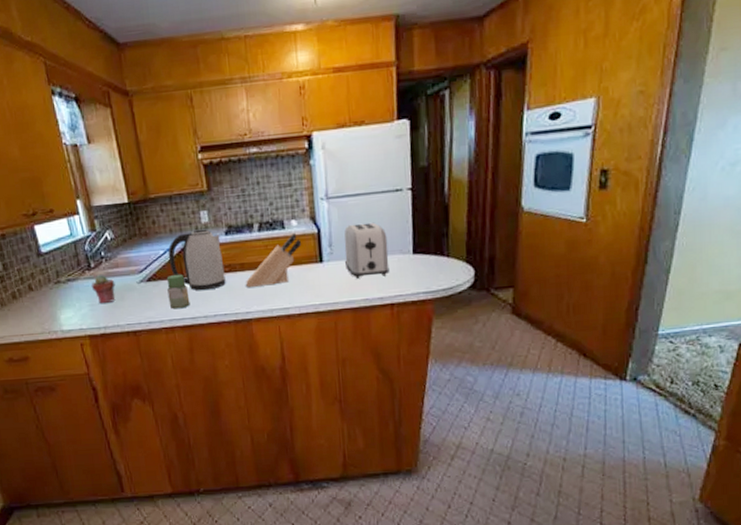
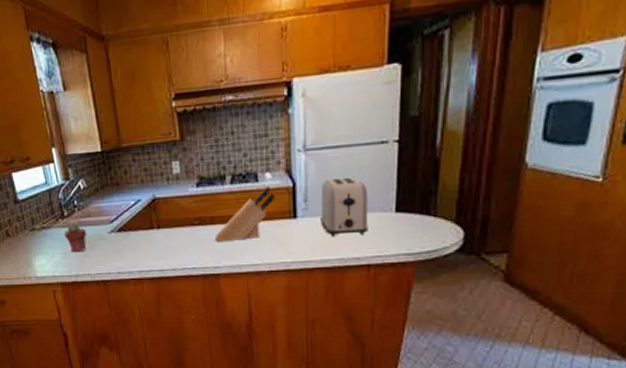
jar: present [166,273,190,309] -> none [136,225,159,261]
kettle: present [167,229,226,291] -> none [138,180,195,243]

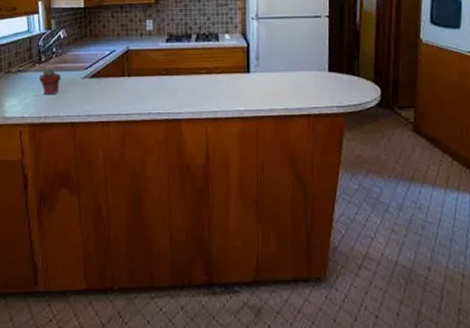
knife block: present [216,185,276,241] -> none [180,44,233,90]
toaster: present [320,177,368,236] -> none [269,42,308,89]

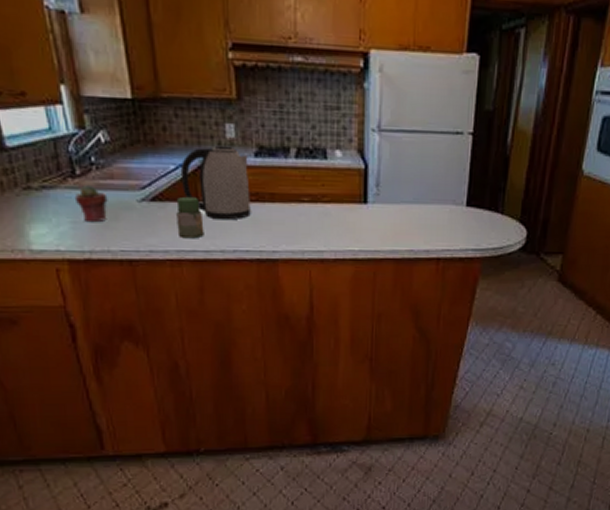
jar: none [108,73,128,105] -> present [176,196,204,239]
kettle: none [113,35,162,90] -> present [180,145,251,221]

